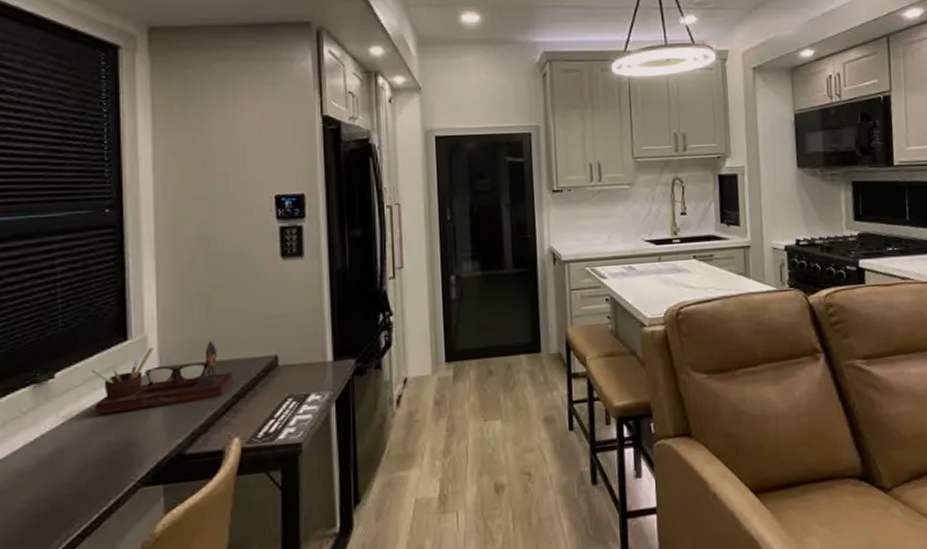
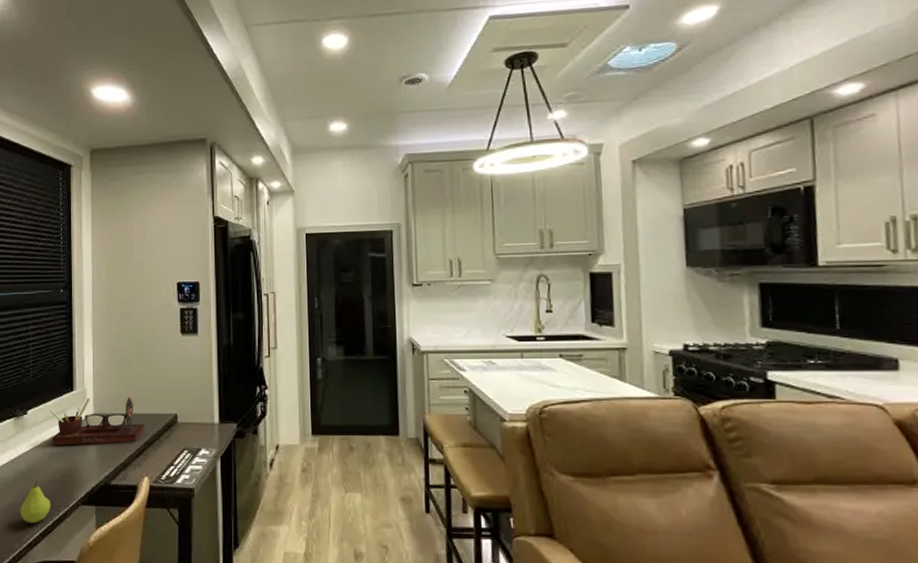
fruit: none [45,463,94,524] -> present [20,480,50,524]

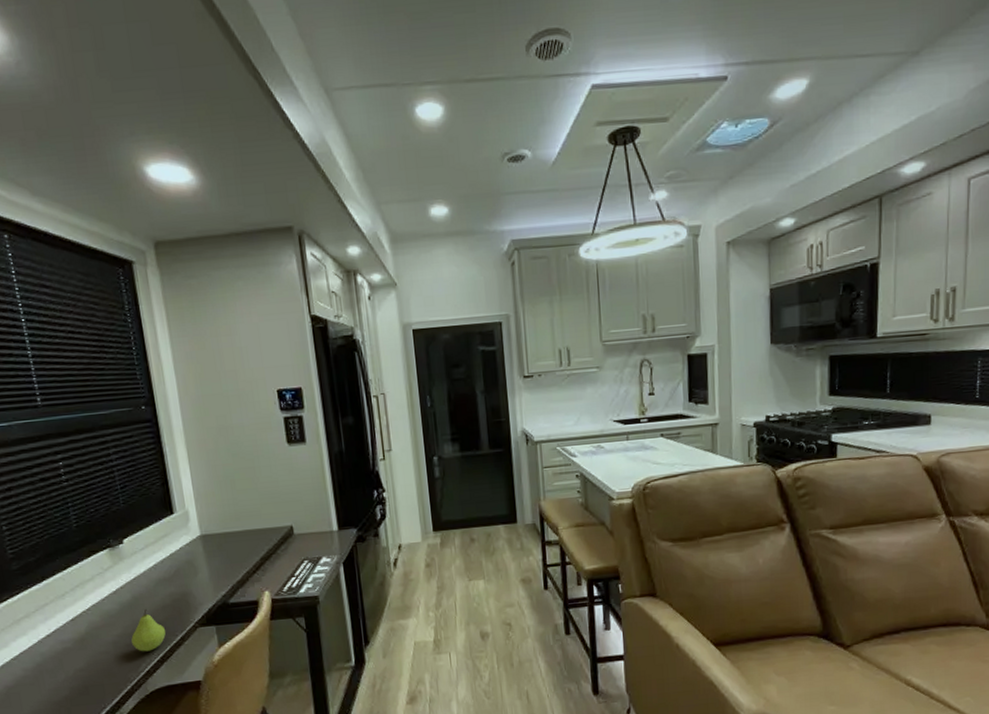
desk organizer: present [50,396,144,446] -> none [149,513,259,572]

